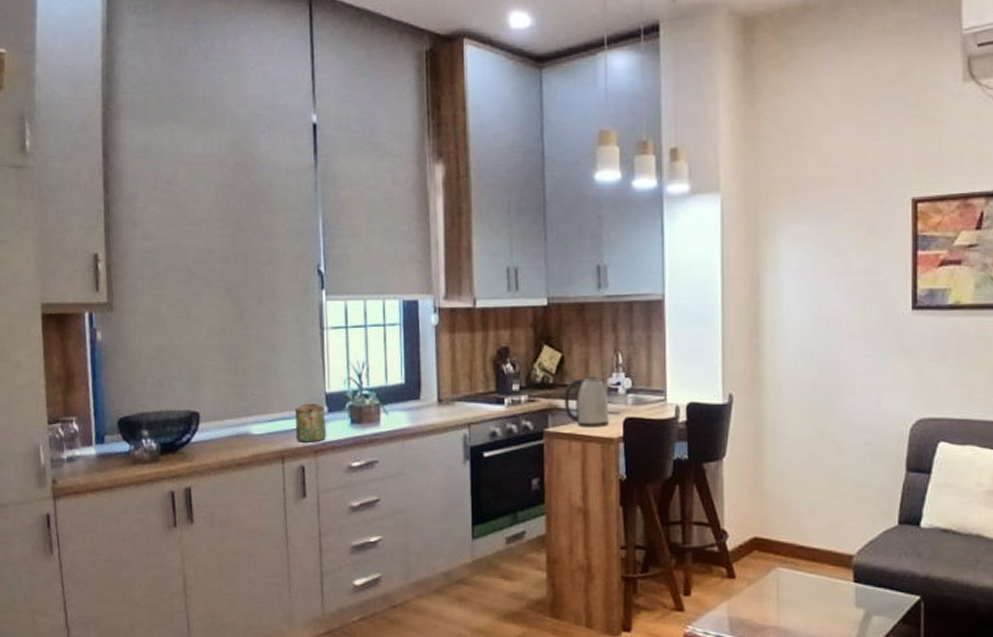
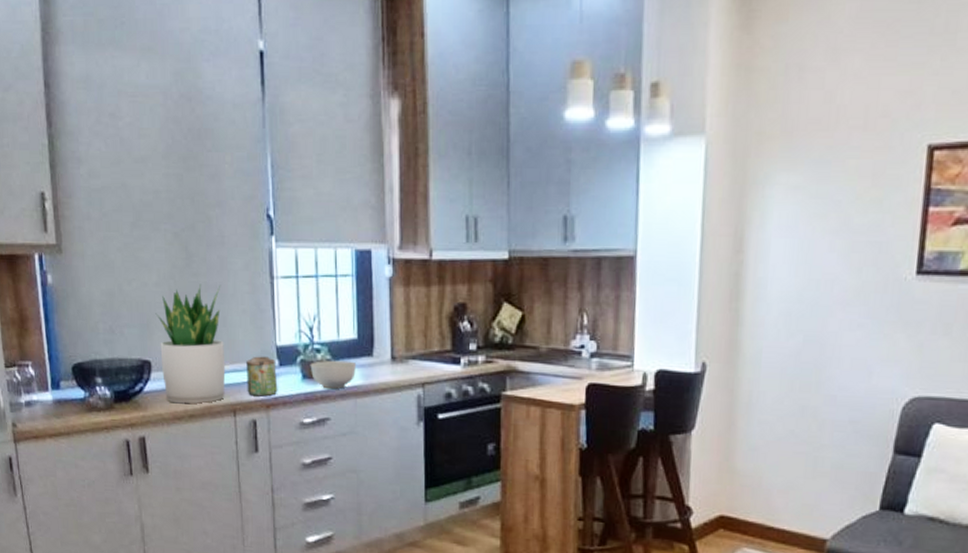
planter: none [205,336,275,453] -> present [155,284,226,405]
bowl: none [358,404,405,432] -> present [310,360,357,389]
kettle: present [565,377,609,428] -> none [524,338,572,393]

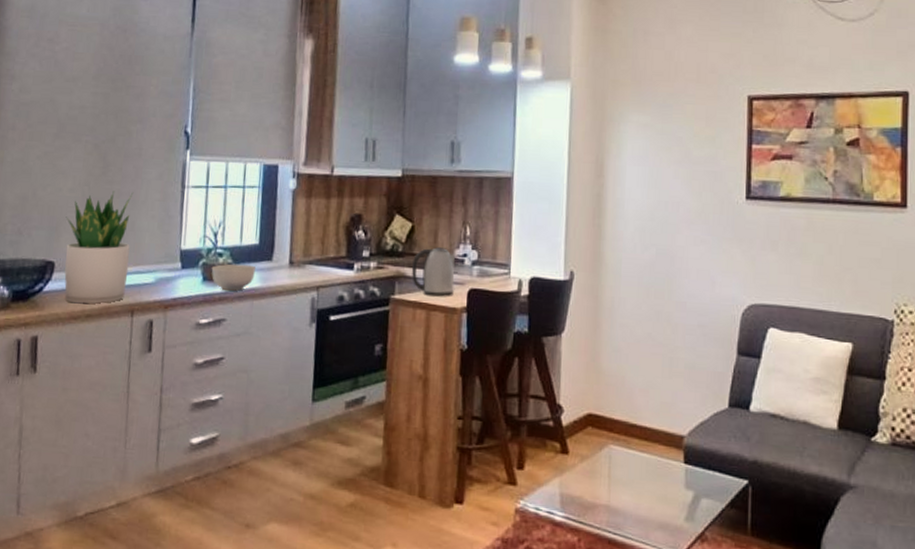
canister: present [246,356,278,397] -> none [147,258,179,298]
kettle: none [524,338,572,393] -> present [412,247,455,298]

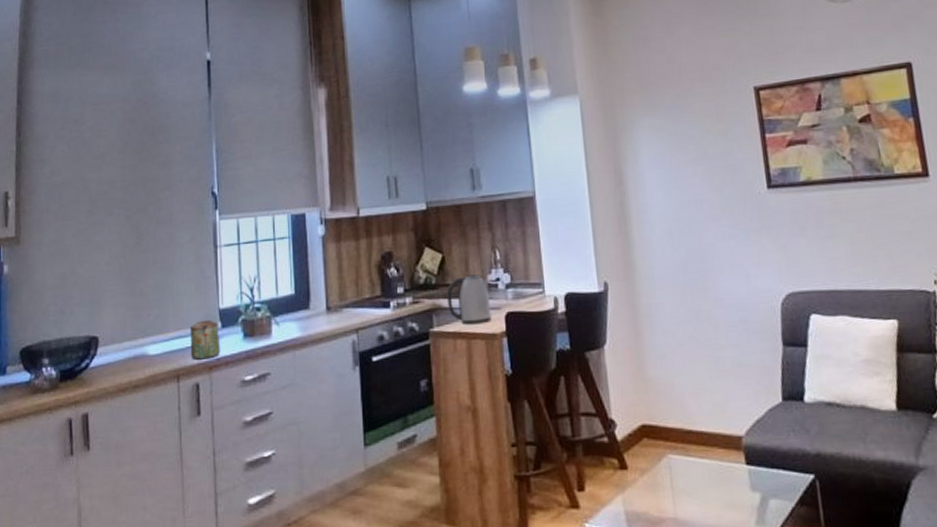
planter: present [64,191,134,305] -> none [105,258,171,376]
canister: none [147,258,179,298] -> present [190,320,221,360]
bowl: present [211,263,257,291] -> none [251,315,295,344]

